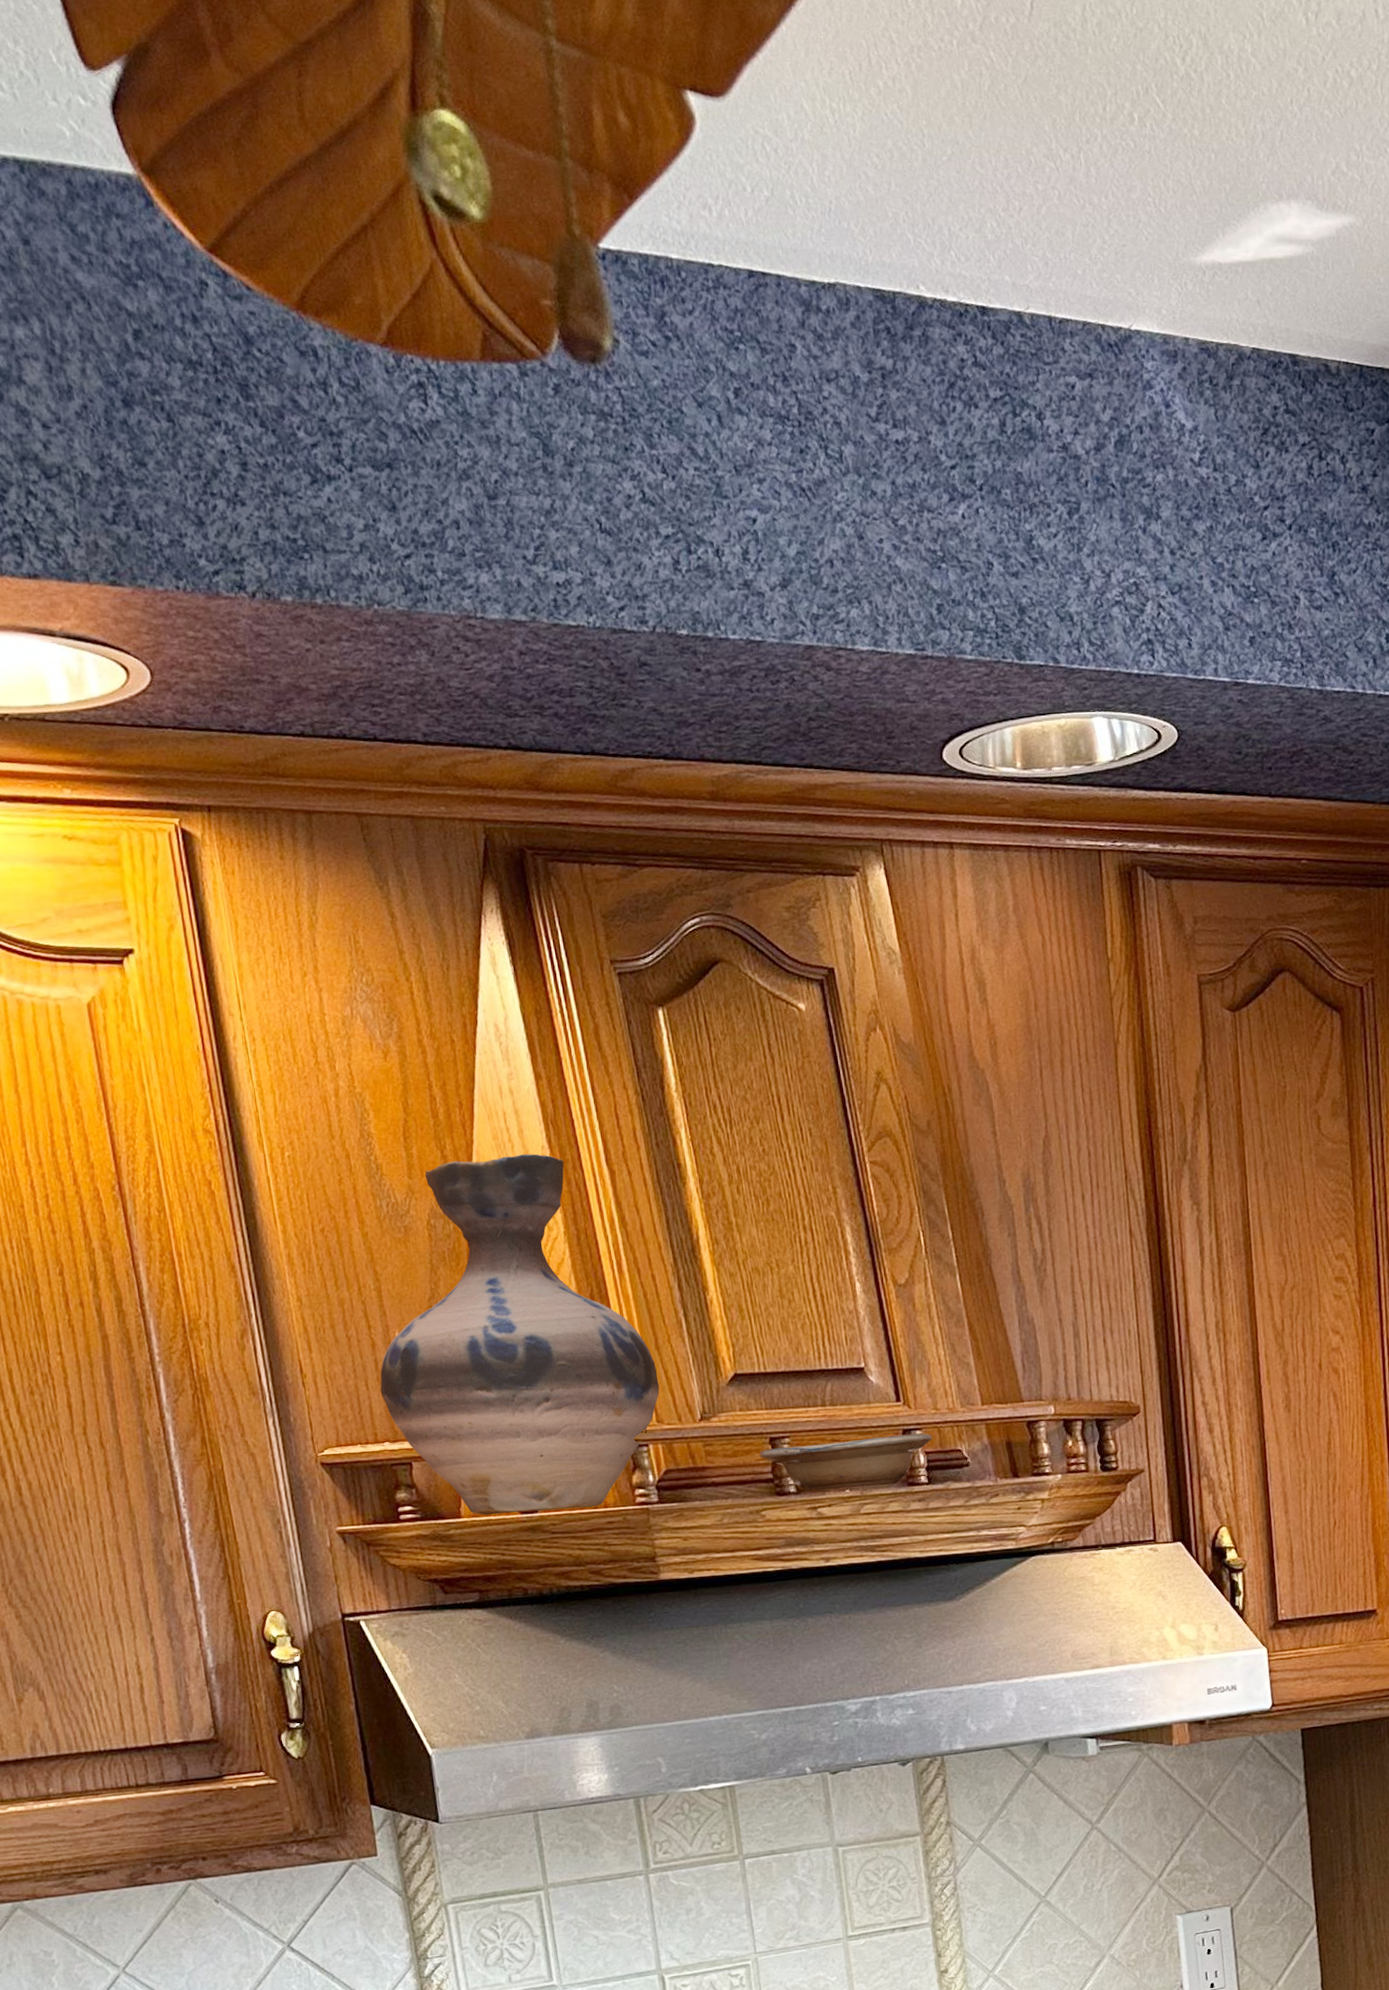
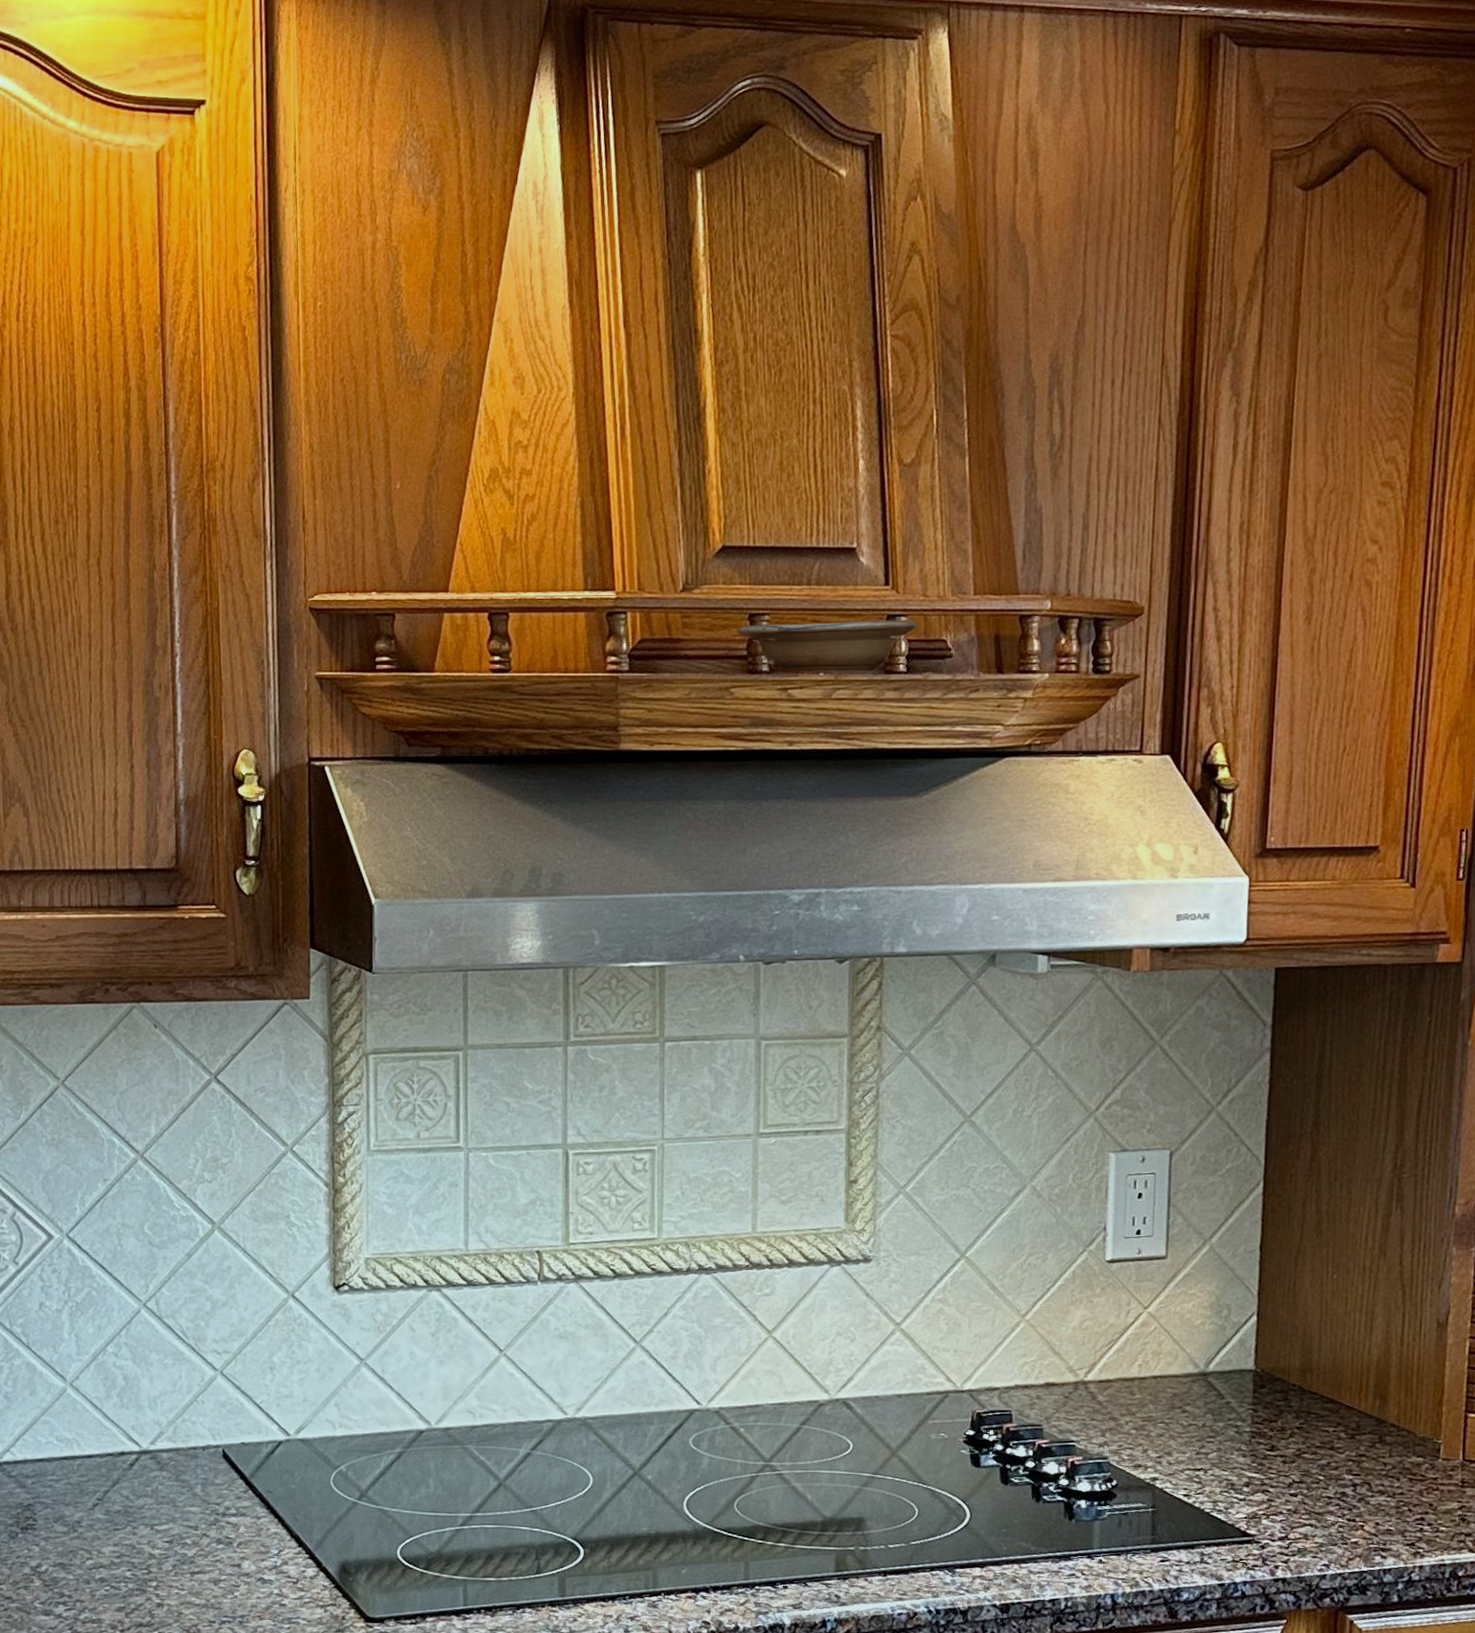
ceramic jug: present [380,1154,660,1515] -> none [375,313,646,672]

